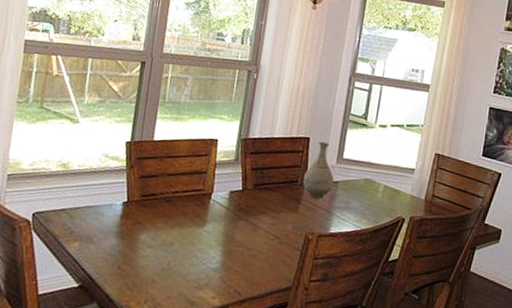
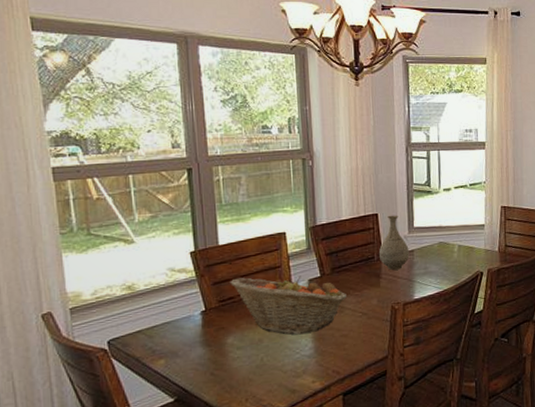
fruit basket: none [155,176,264,246] -> present [230,275,347,335]

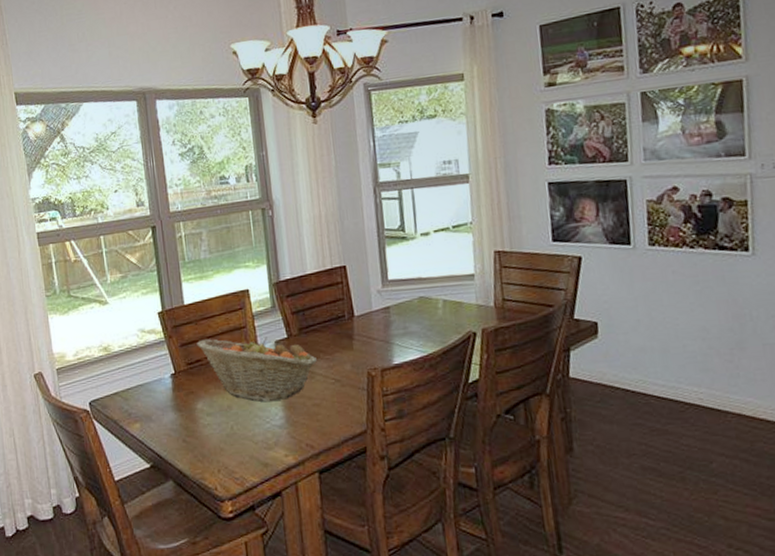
vase: present [378,215,410,270] -> none [349,266,385,330]

